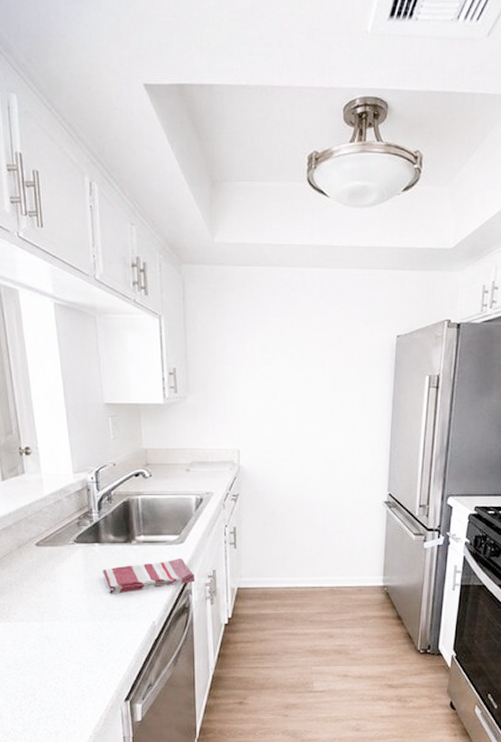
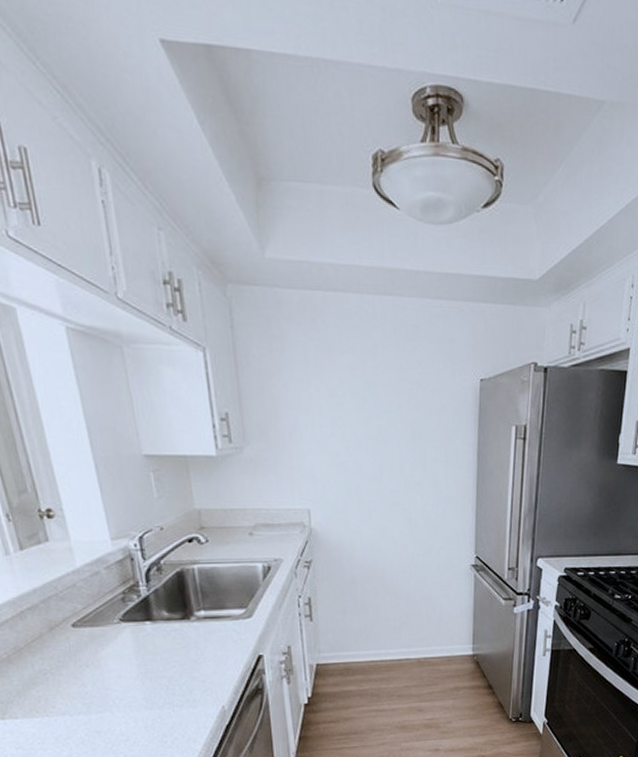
dish towel: present [102,558,196,594] -> none [157,635,269,679]

